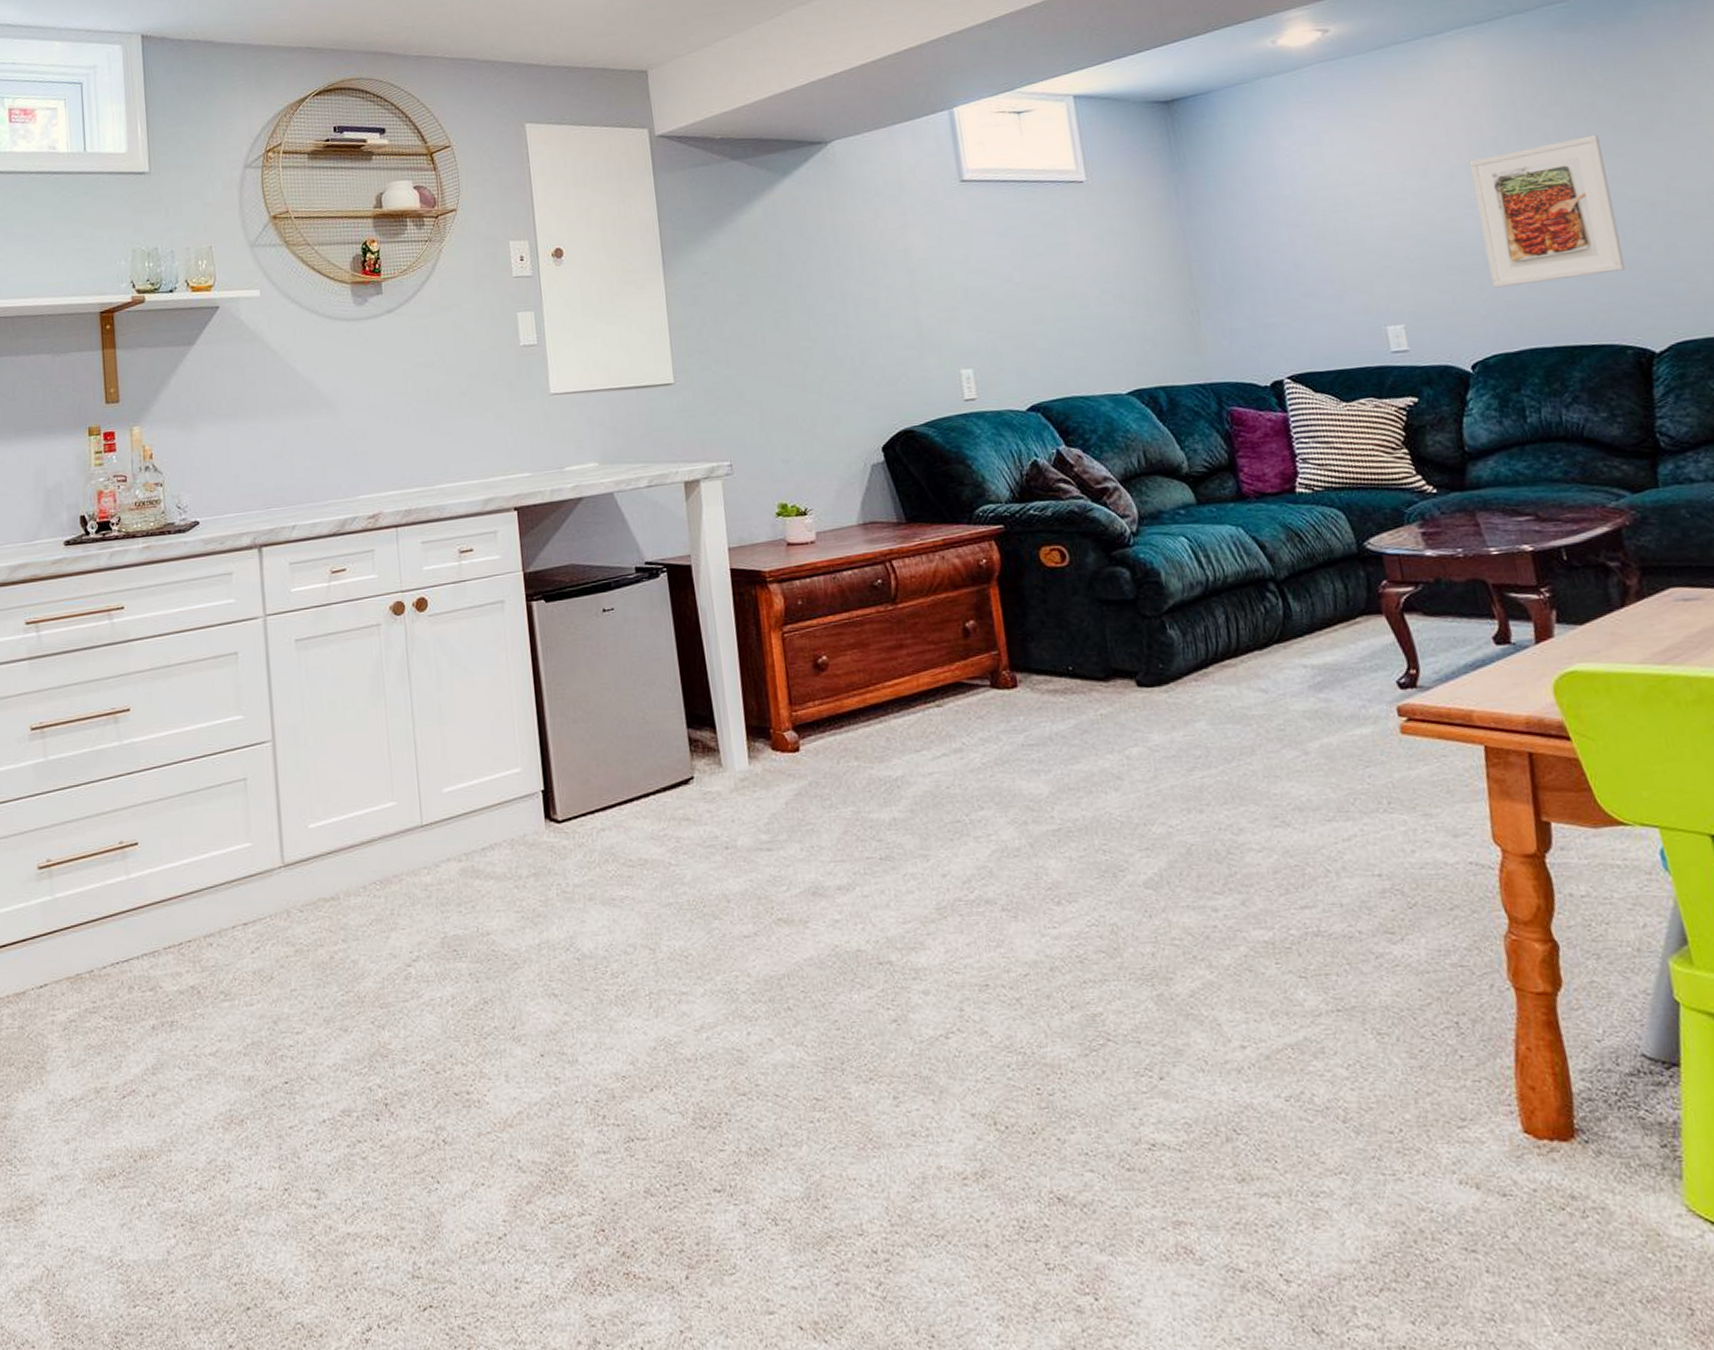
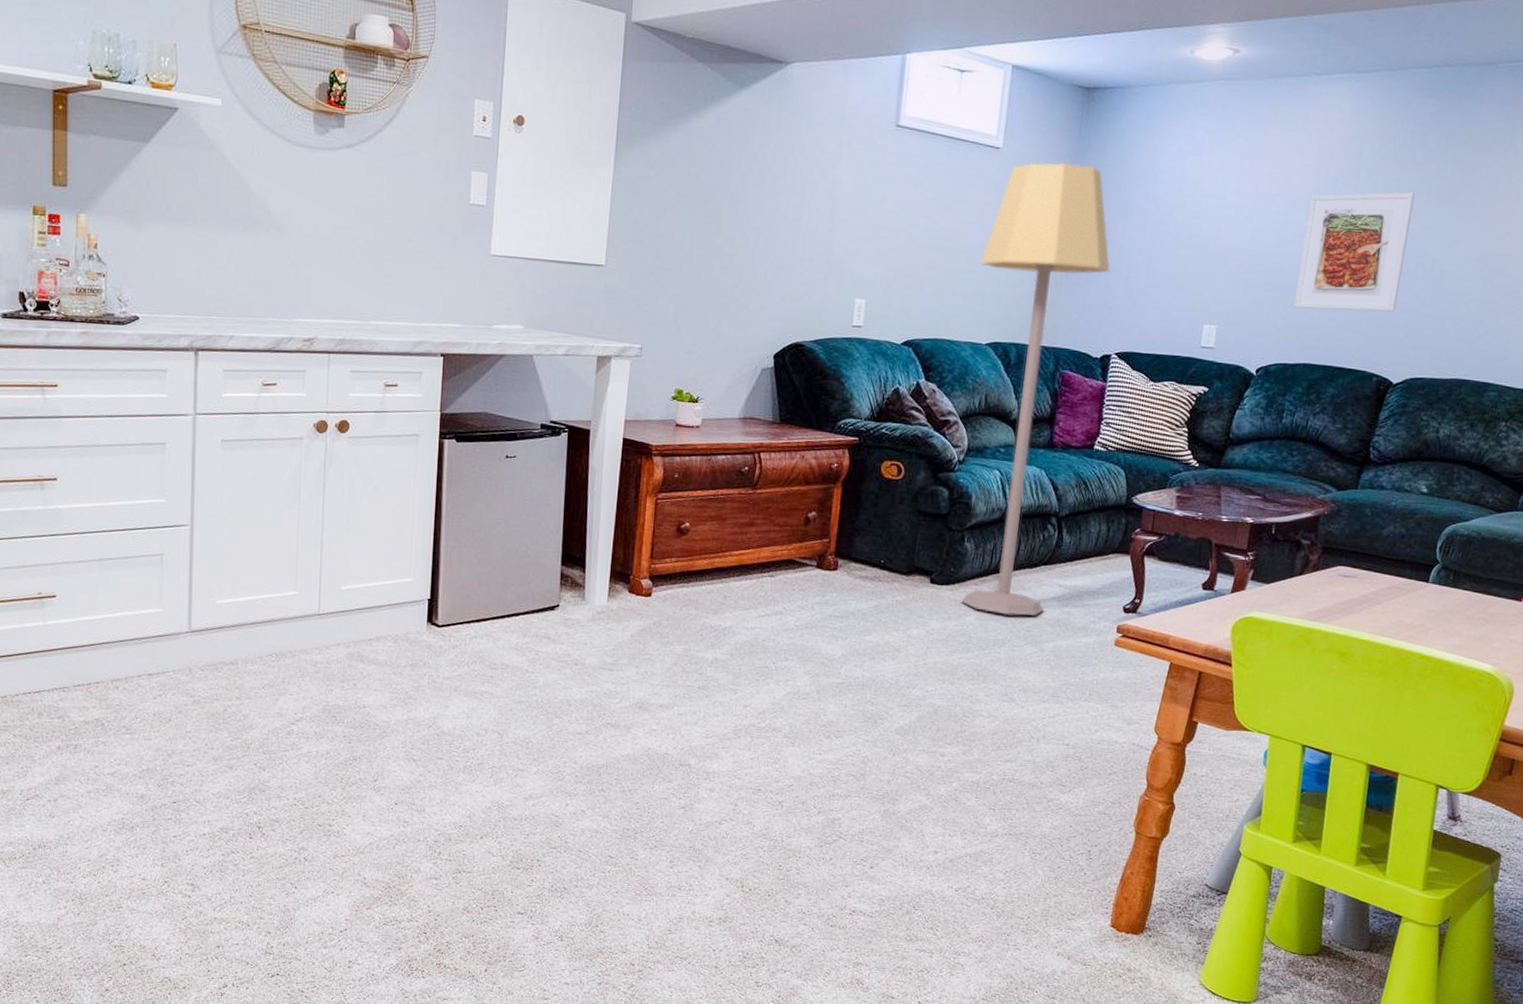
lamp: none [1094,180,1293,713] -> present [961,162,1111,617]

